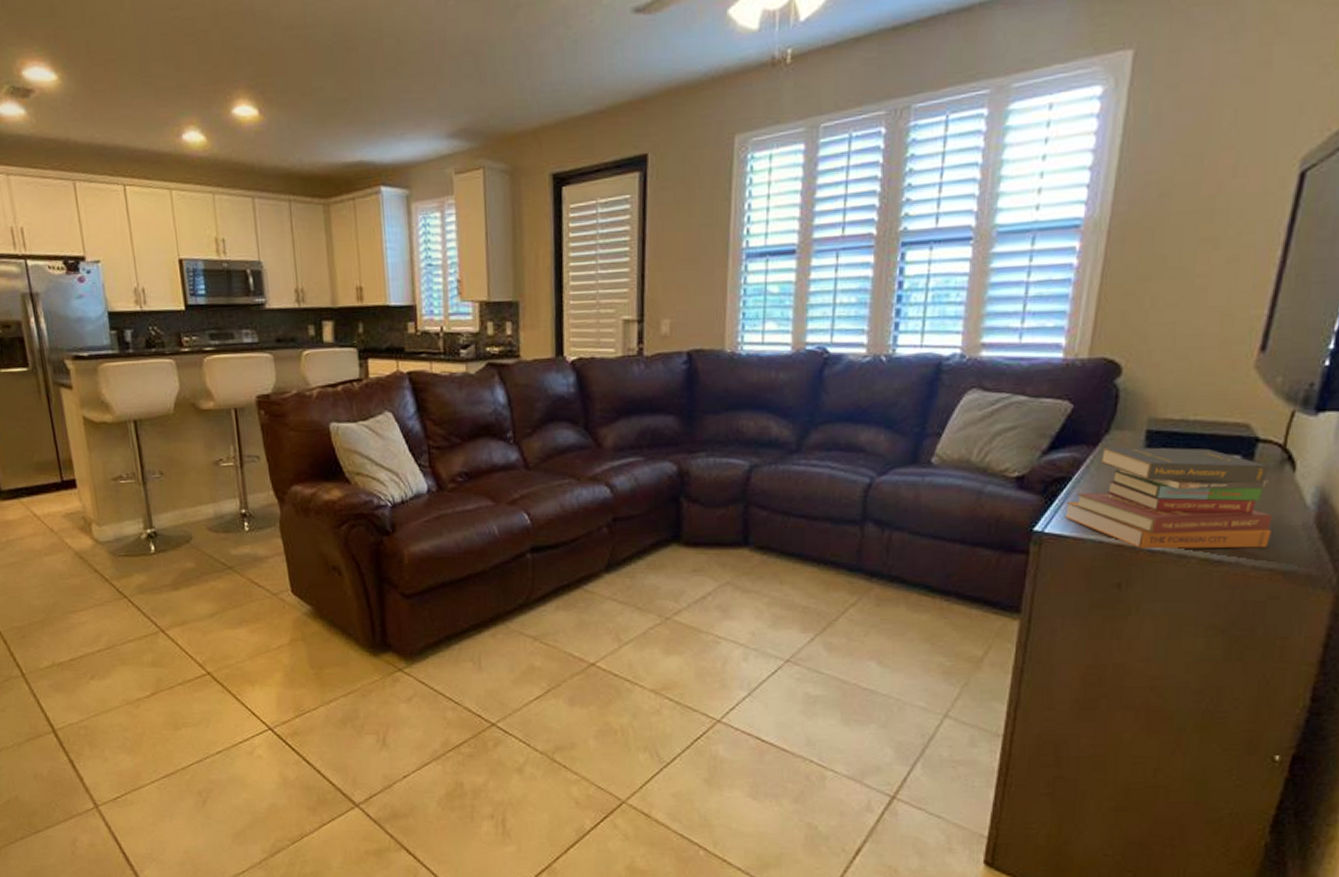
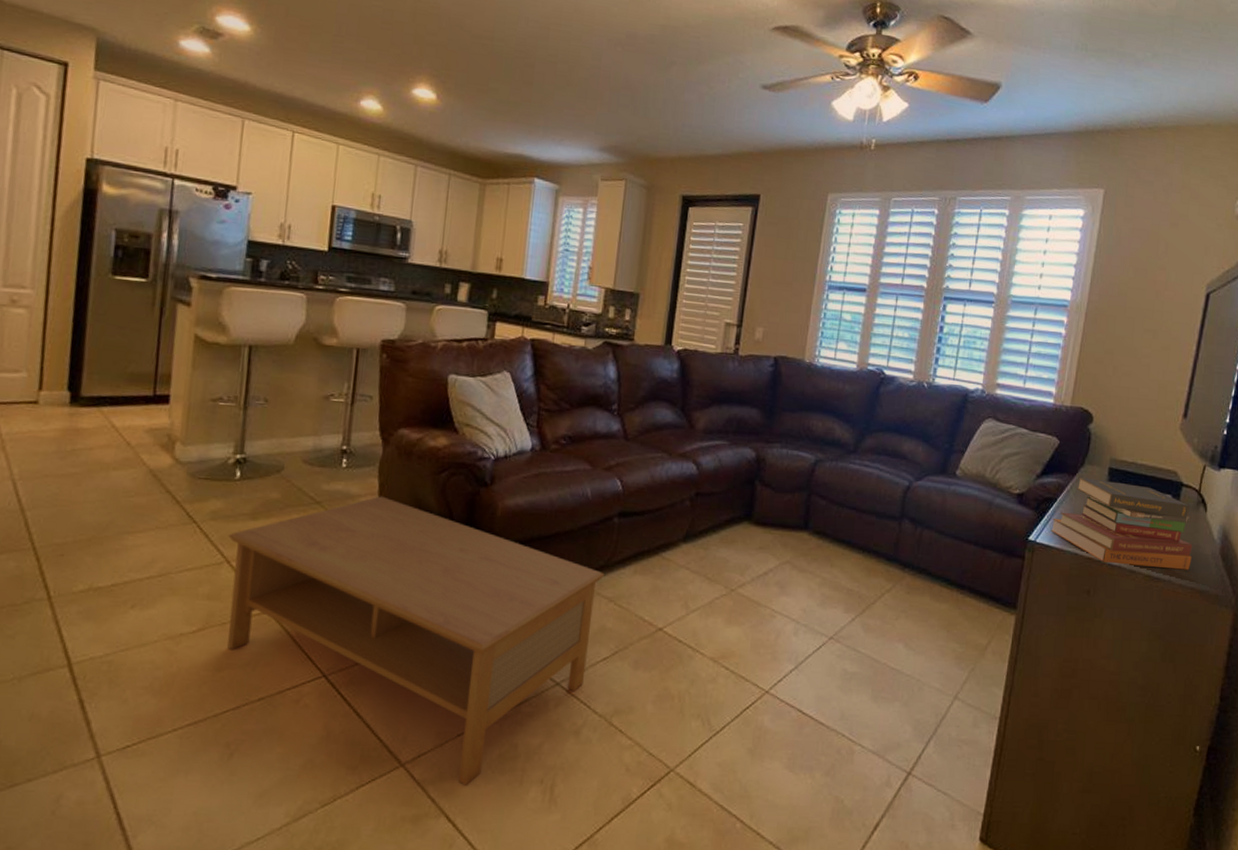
coffee table: none [157,555,525,822] -> present [227,496,605,785]

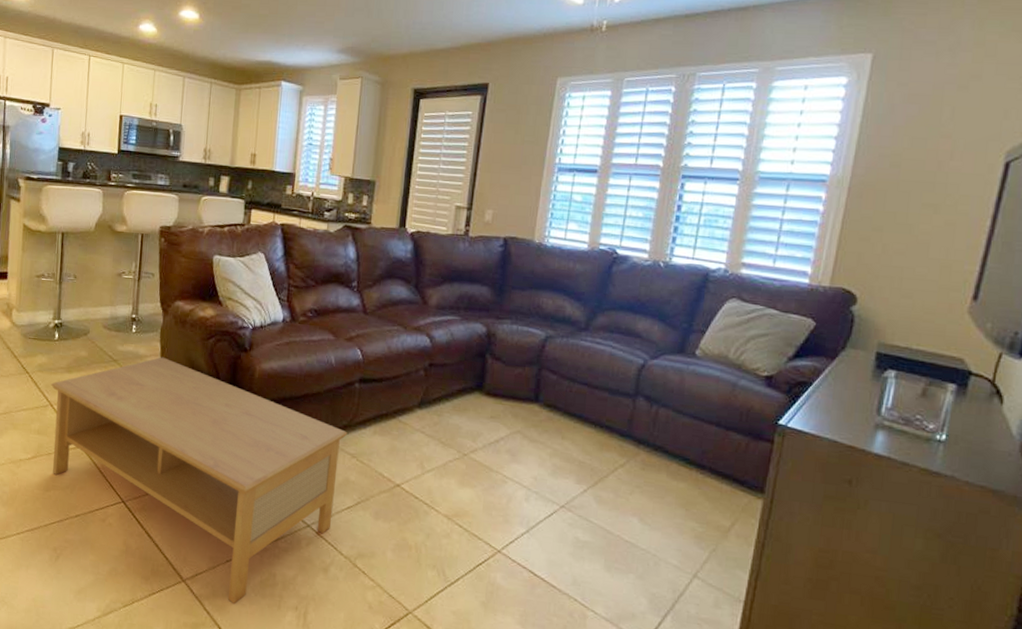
books: present [1050,477,1193,570] -> none [804,361,984,467]

